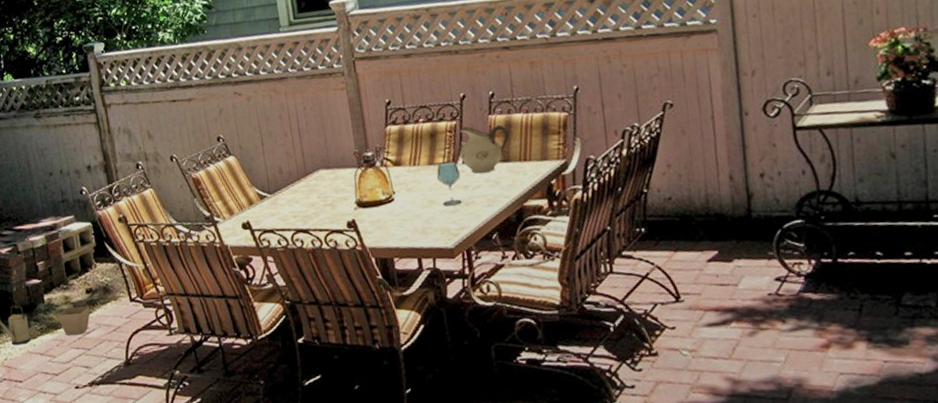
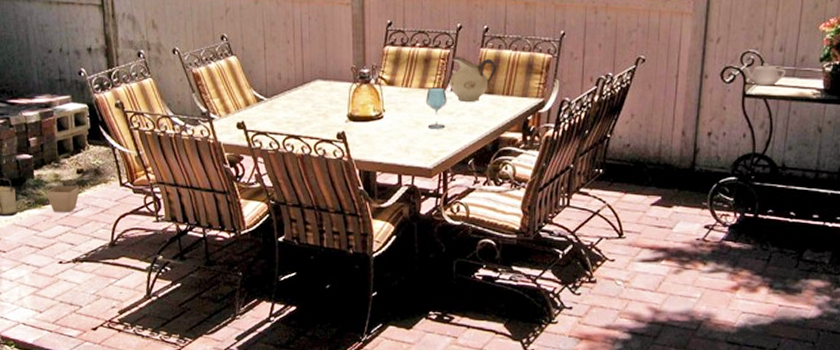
teapot: none [787,90,840,116] -> present [742,63,786,86]

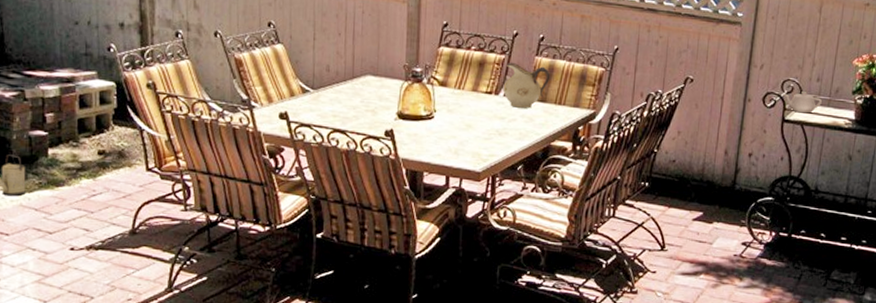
flower pot: present [47,186,80,212] -> none [61,166,100,196]
wine glass: present [425,87,447,129] -> none [477,91,500,133]

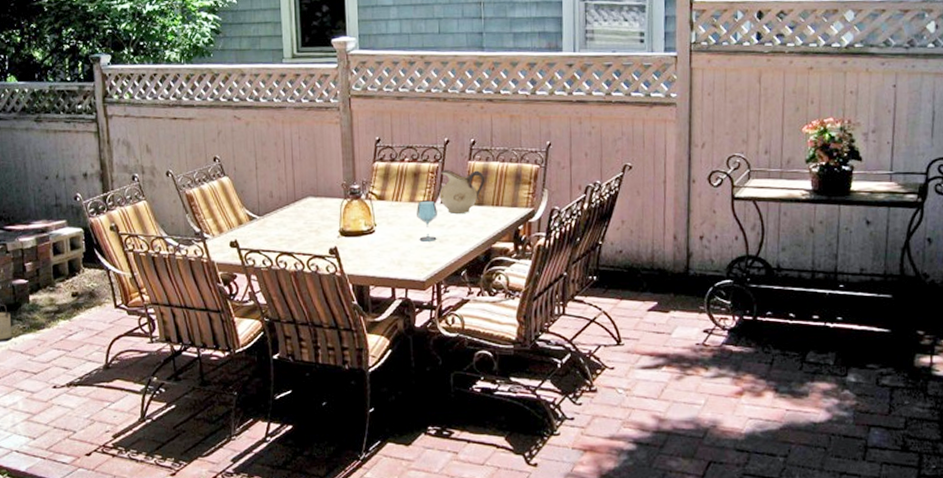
wine glass: none [477,91,500,133] -> present [415,200,438,242]
teapot: present [783,92,822,114] -> none [729,166,773,189]

